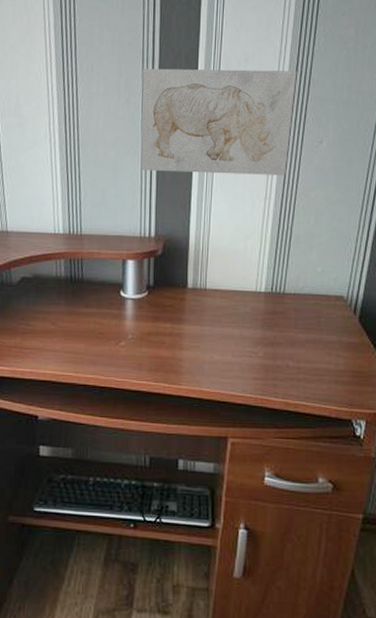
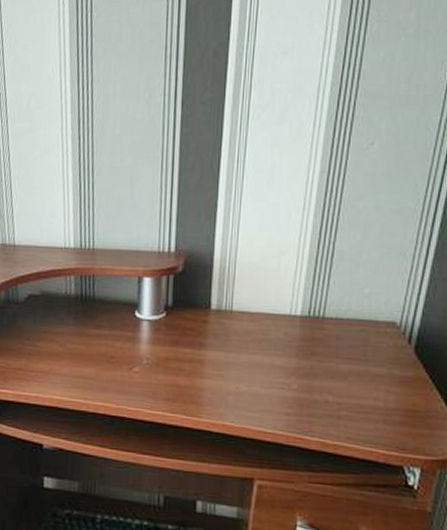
wall art: present [141,68,297,176] -> none [161,62,344,183]

